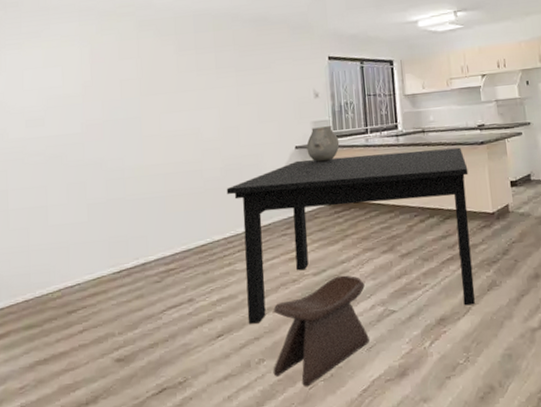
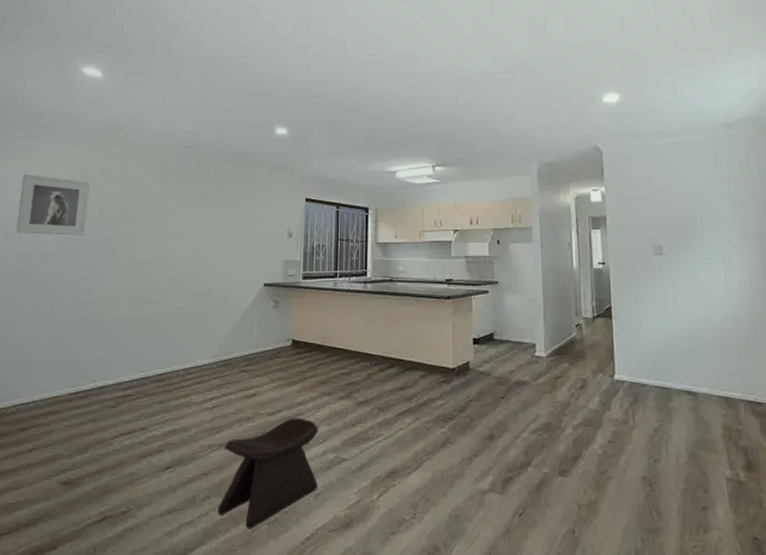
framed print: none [37,58,109,120] -> present [16,174,91,236]
dining table: present [226,147,475,324] -> none [191,298,432,461]
ceramic pot: present [306,126,340,162] -> none [275,267,308,301]

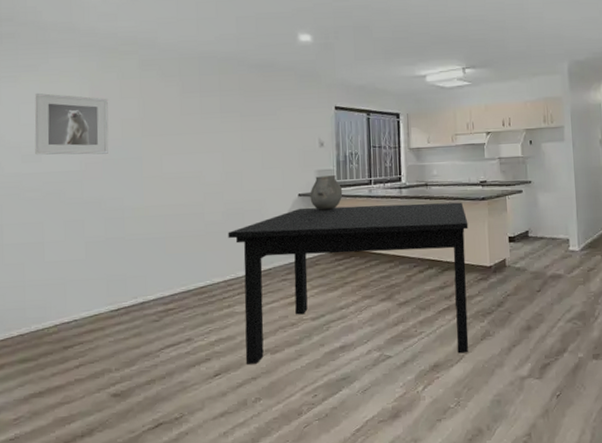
dining table: none [191,298,432,461] -> present [227,202,469,365]
stool: present [217,418,318,529] -> none [269,321,365,426]
ceramic pot: none [275,267,308,301] -> present [310,175,343,210]

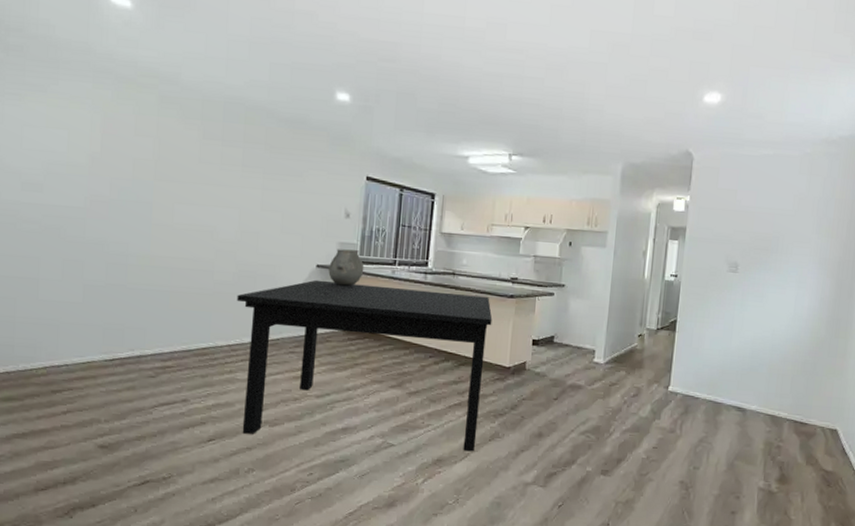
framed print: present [34,92,109,155] -> none [36,116,122,194]

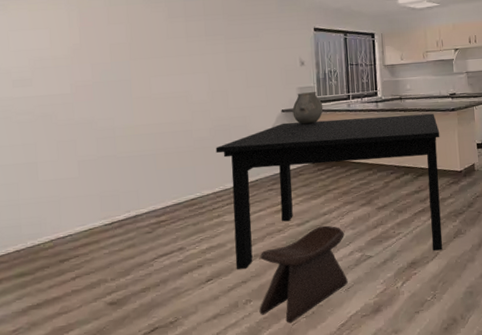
stool: none [261,402,367,502] -> present [259,225,348,323]

